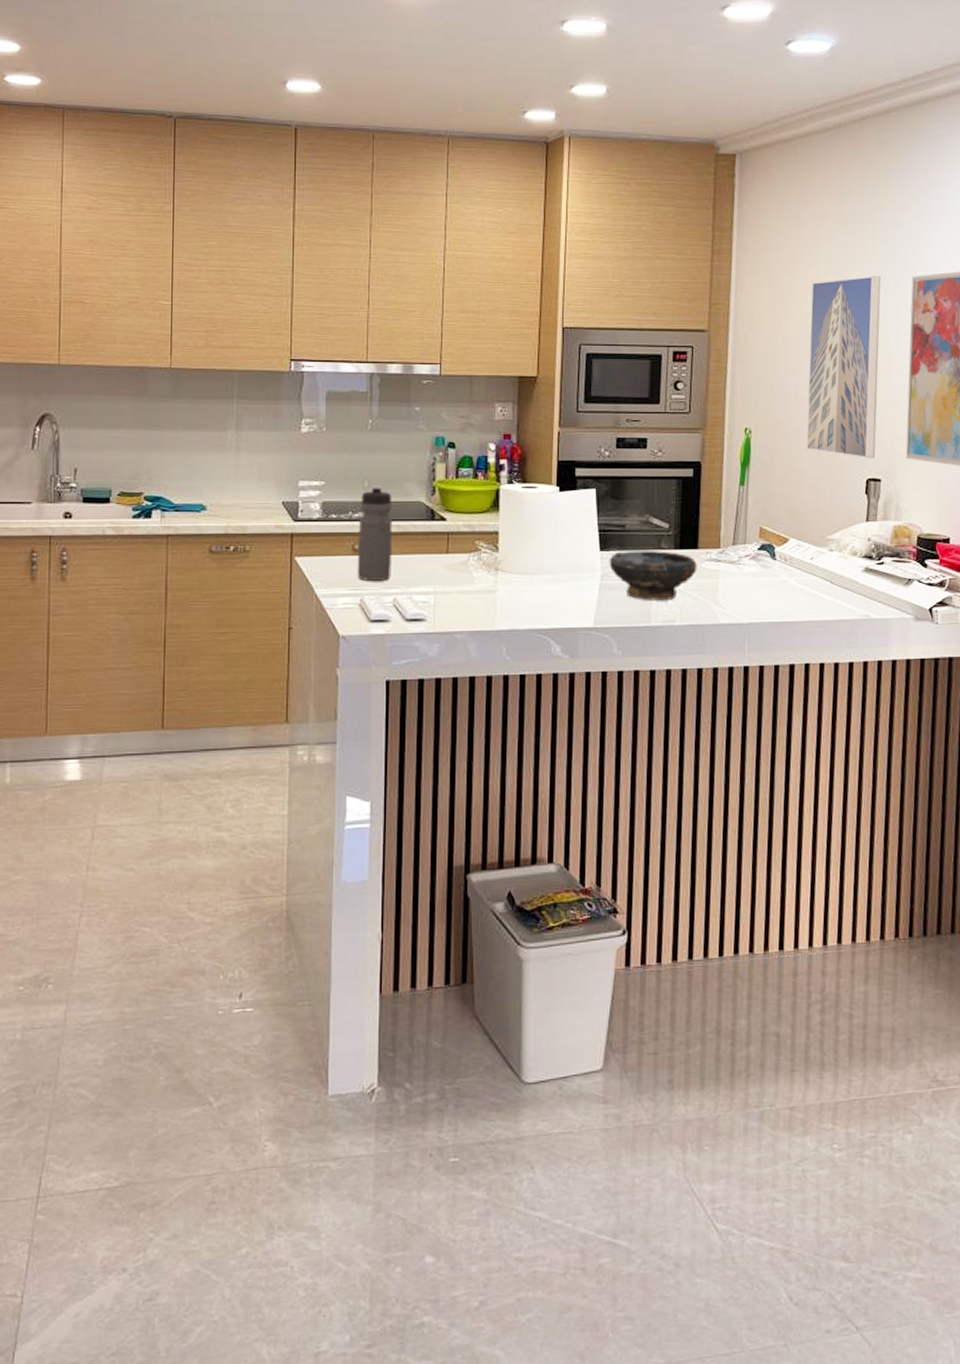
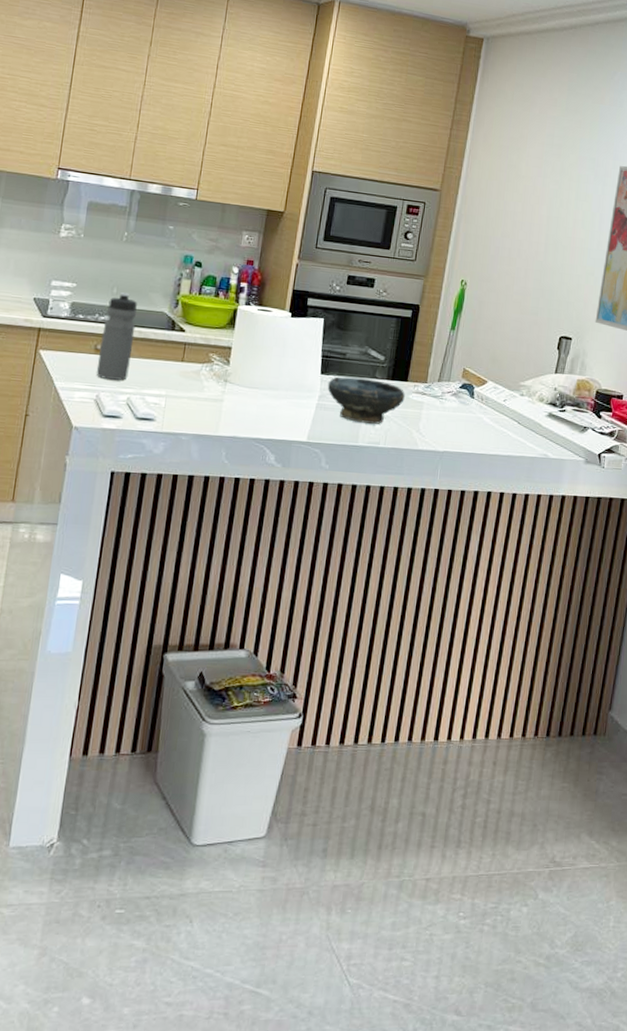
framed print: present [806,276,881,459] -> none [512,159,593,320]

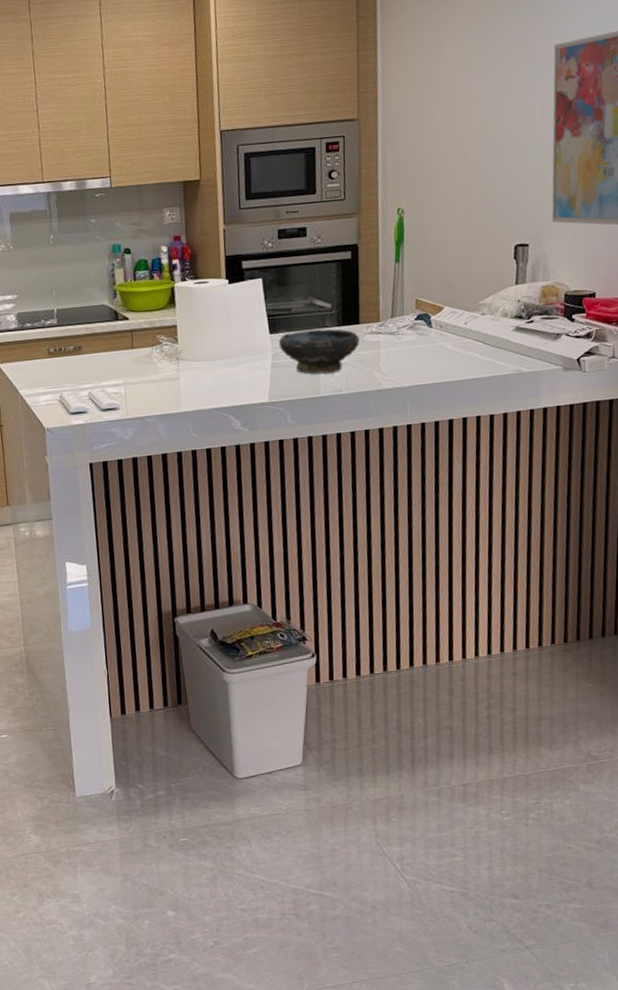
water bottle: present [96,292,137,381] -> none [51,294,85,379]

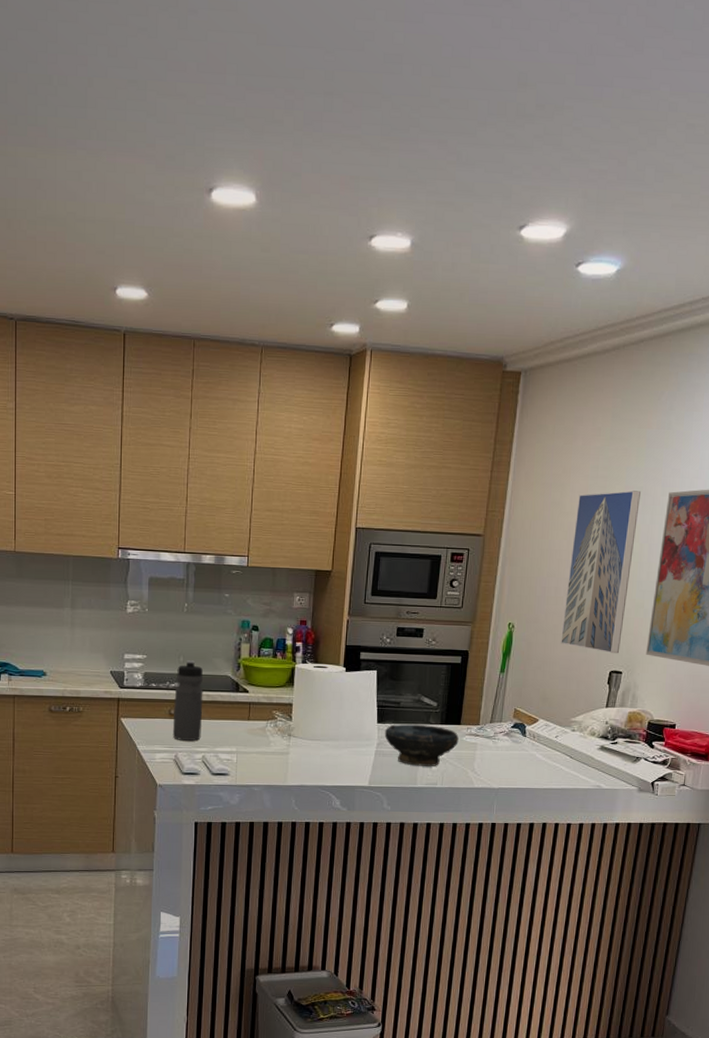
water bottle: none [51,294,85,379] -> present [172,660,203,742]
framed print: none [455,48,524,226] -> present [561,490,641,654]

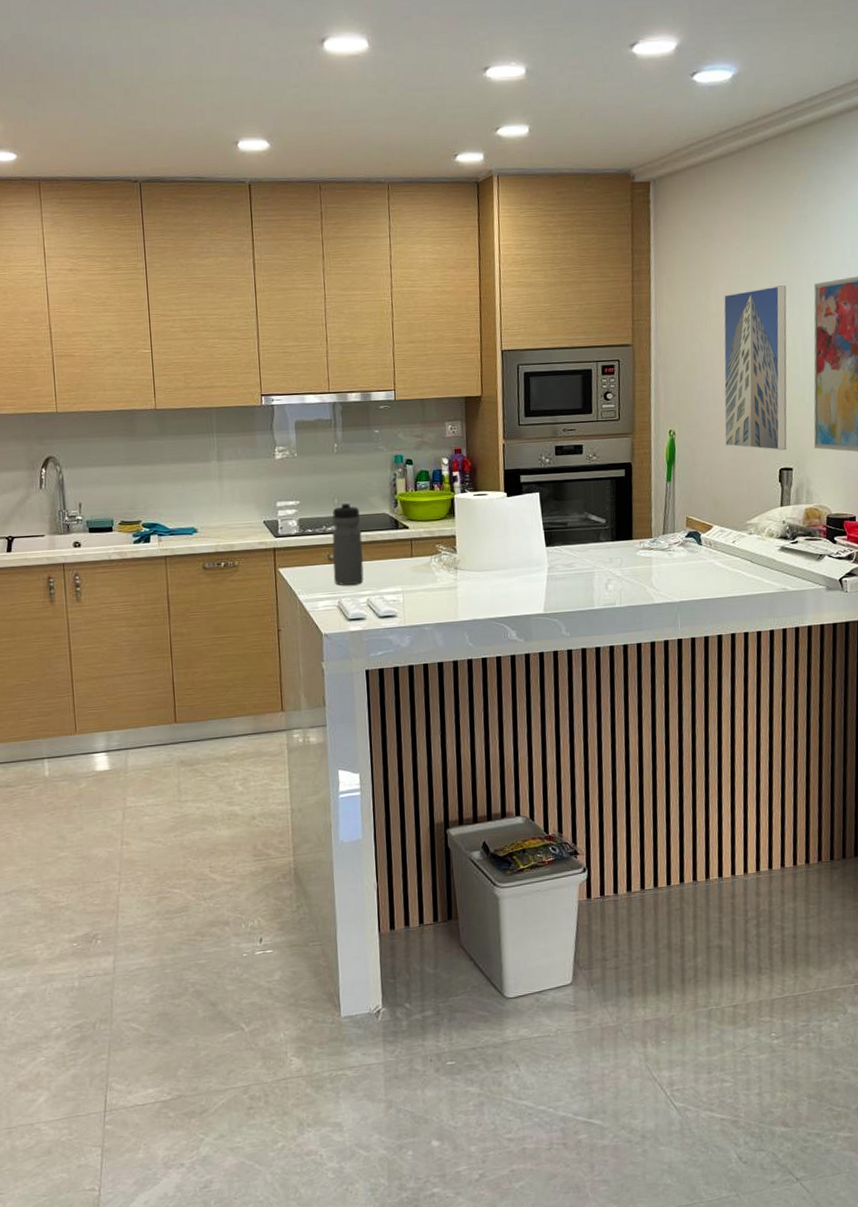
bowl: present [384,724,459,766] -> none [554,543,633,587]

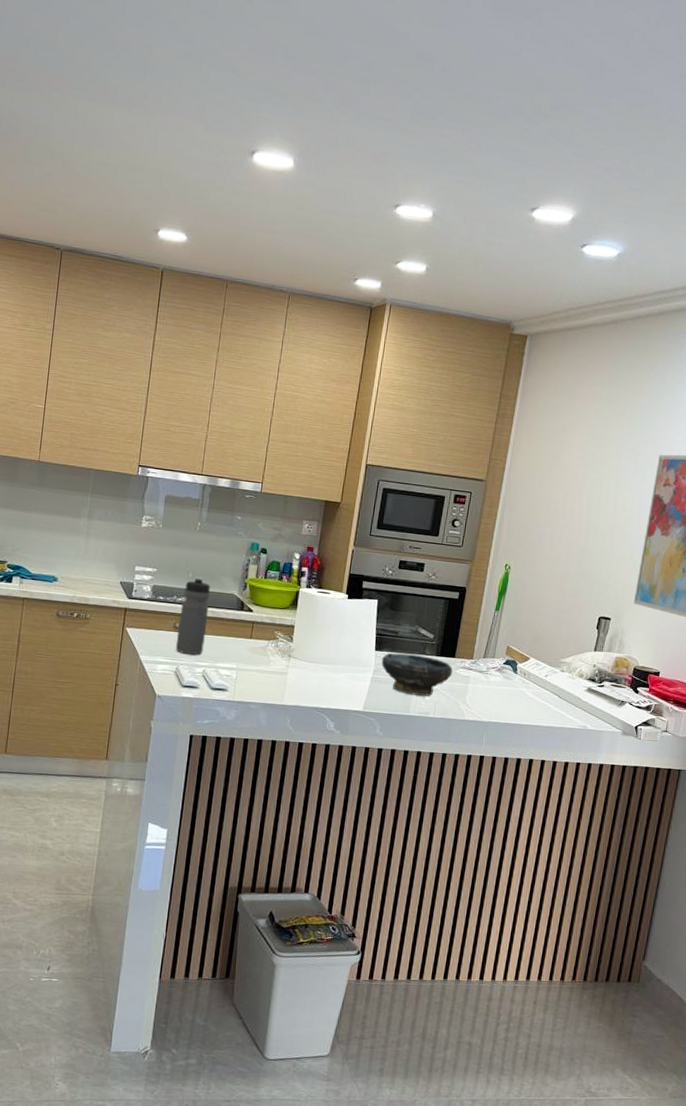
bowl: none [554,543,633,587] -> present [381,652,453,696]
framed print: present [723,285,787,451] -> none [554,450,633,601]

